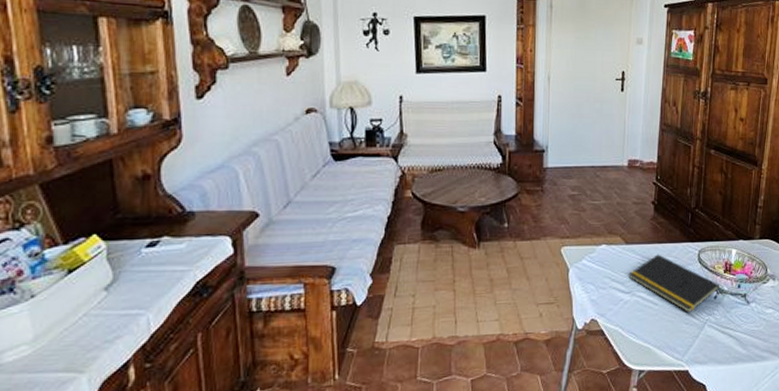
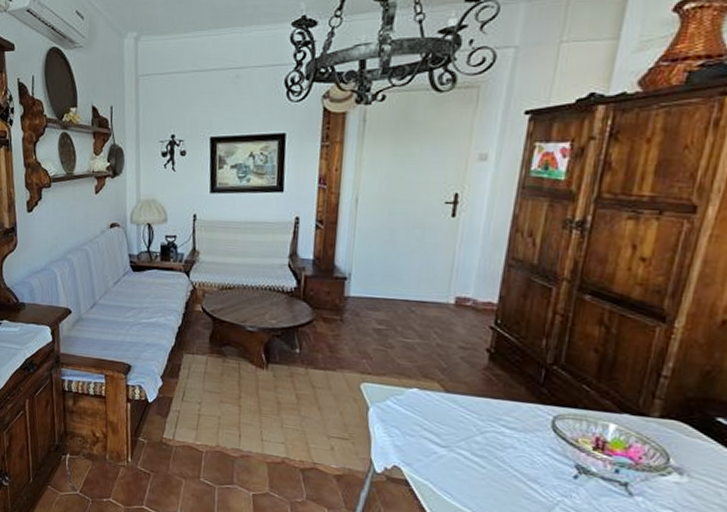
notepad: present [628,254,720,314] -> none [446,410,585,488]

